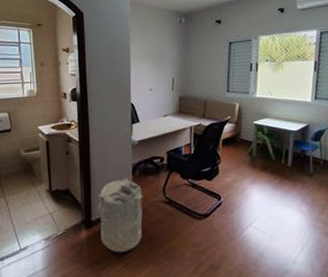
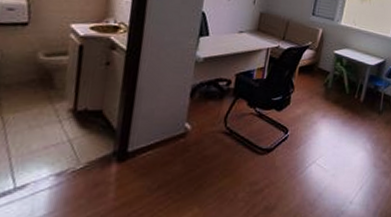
laundry hamper: present [97,177,143,253] -> none [136,100,199,193]

